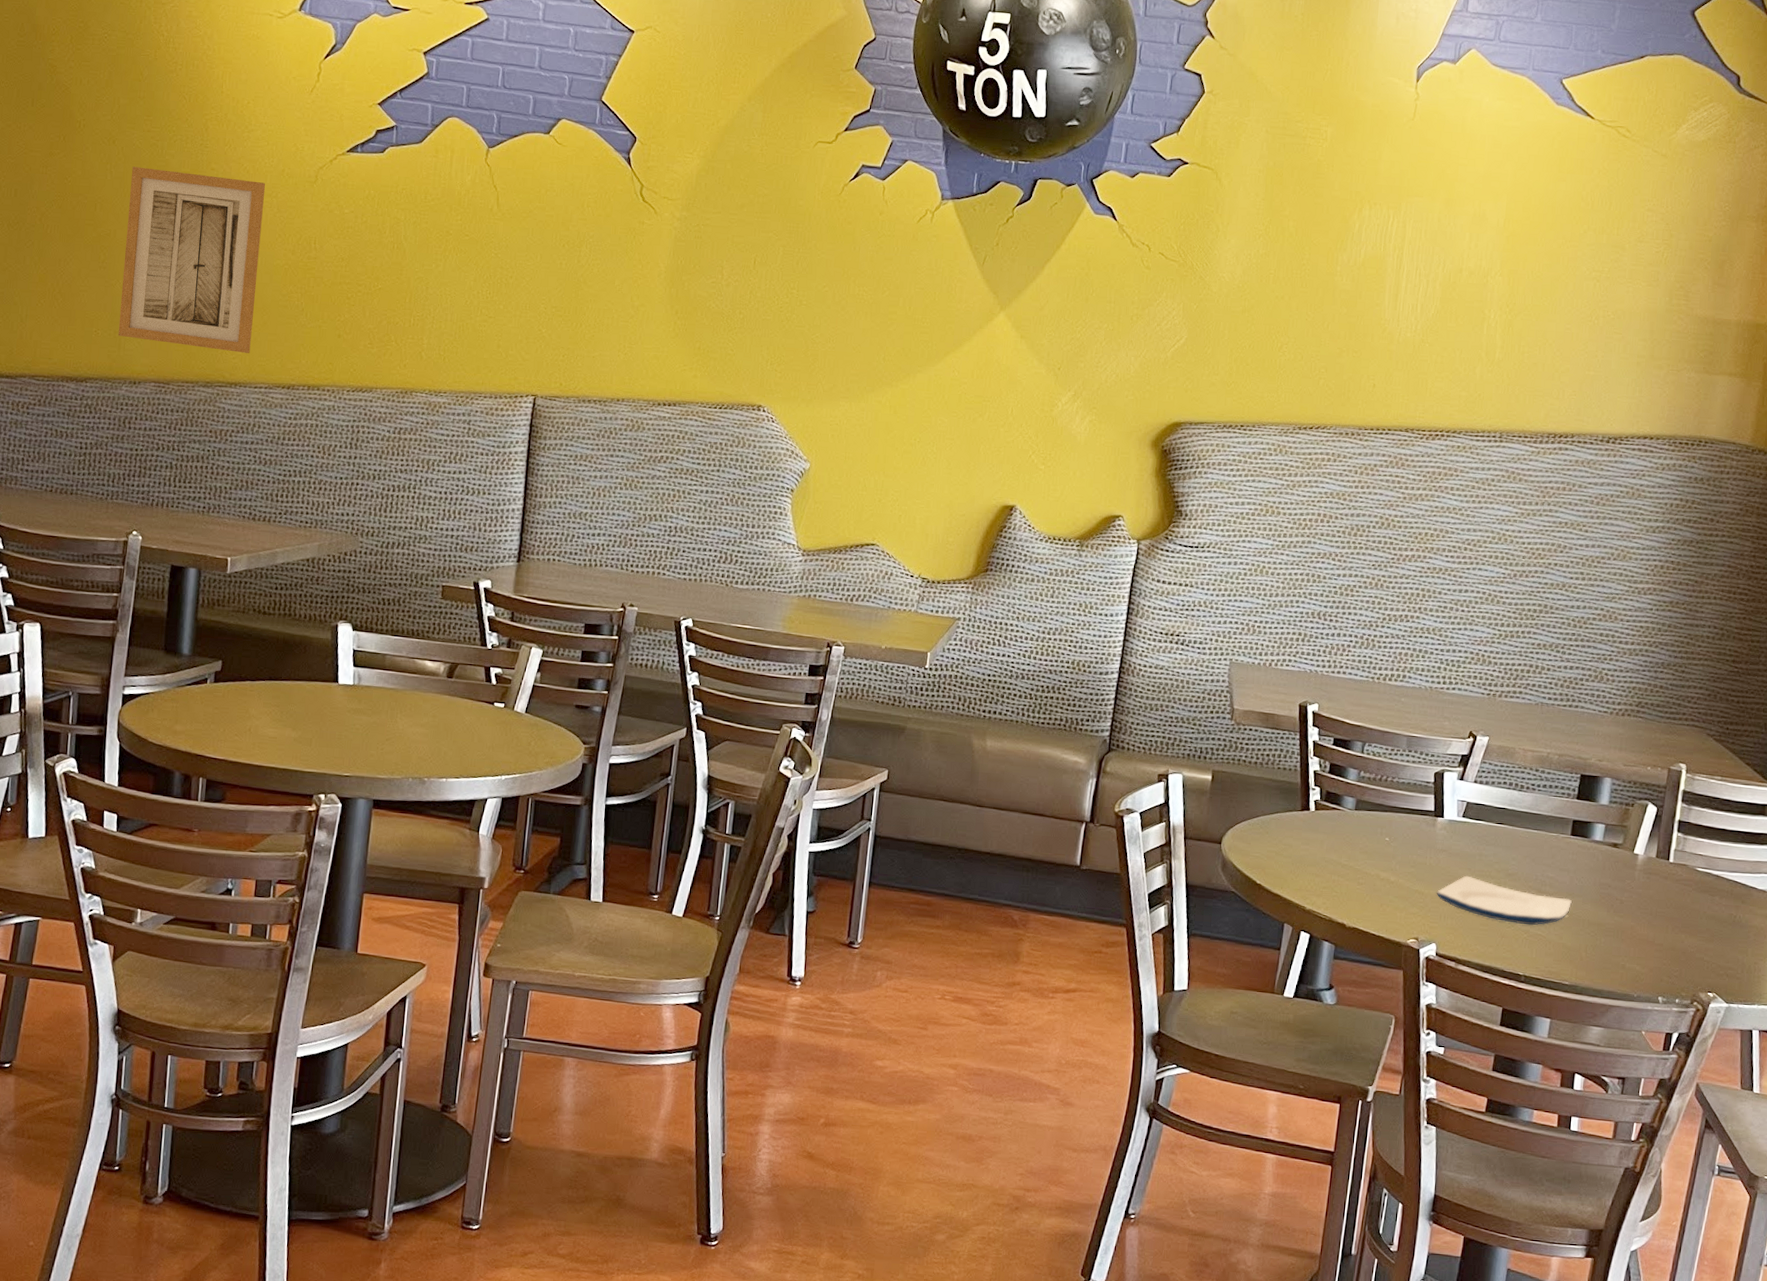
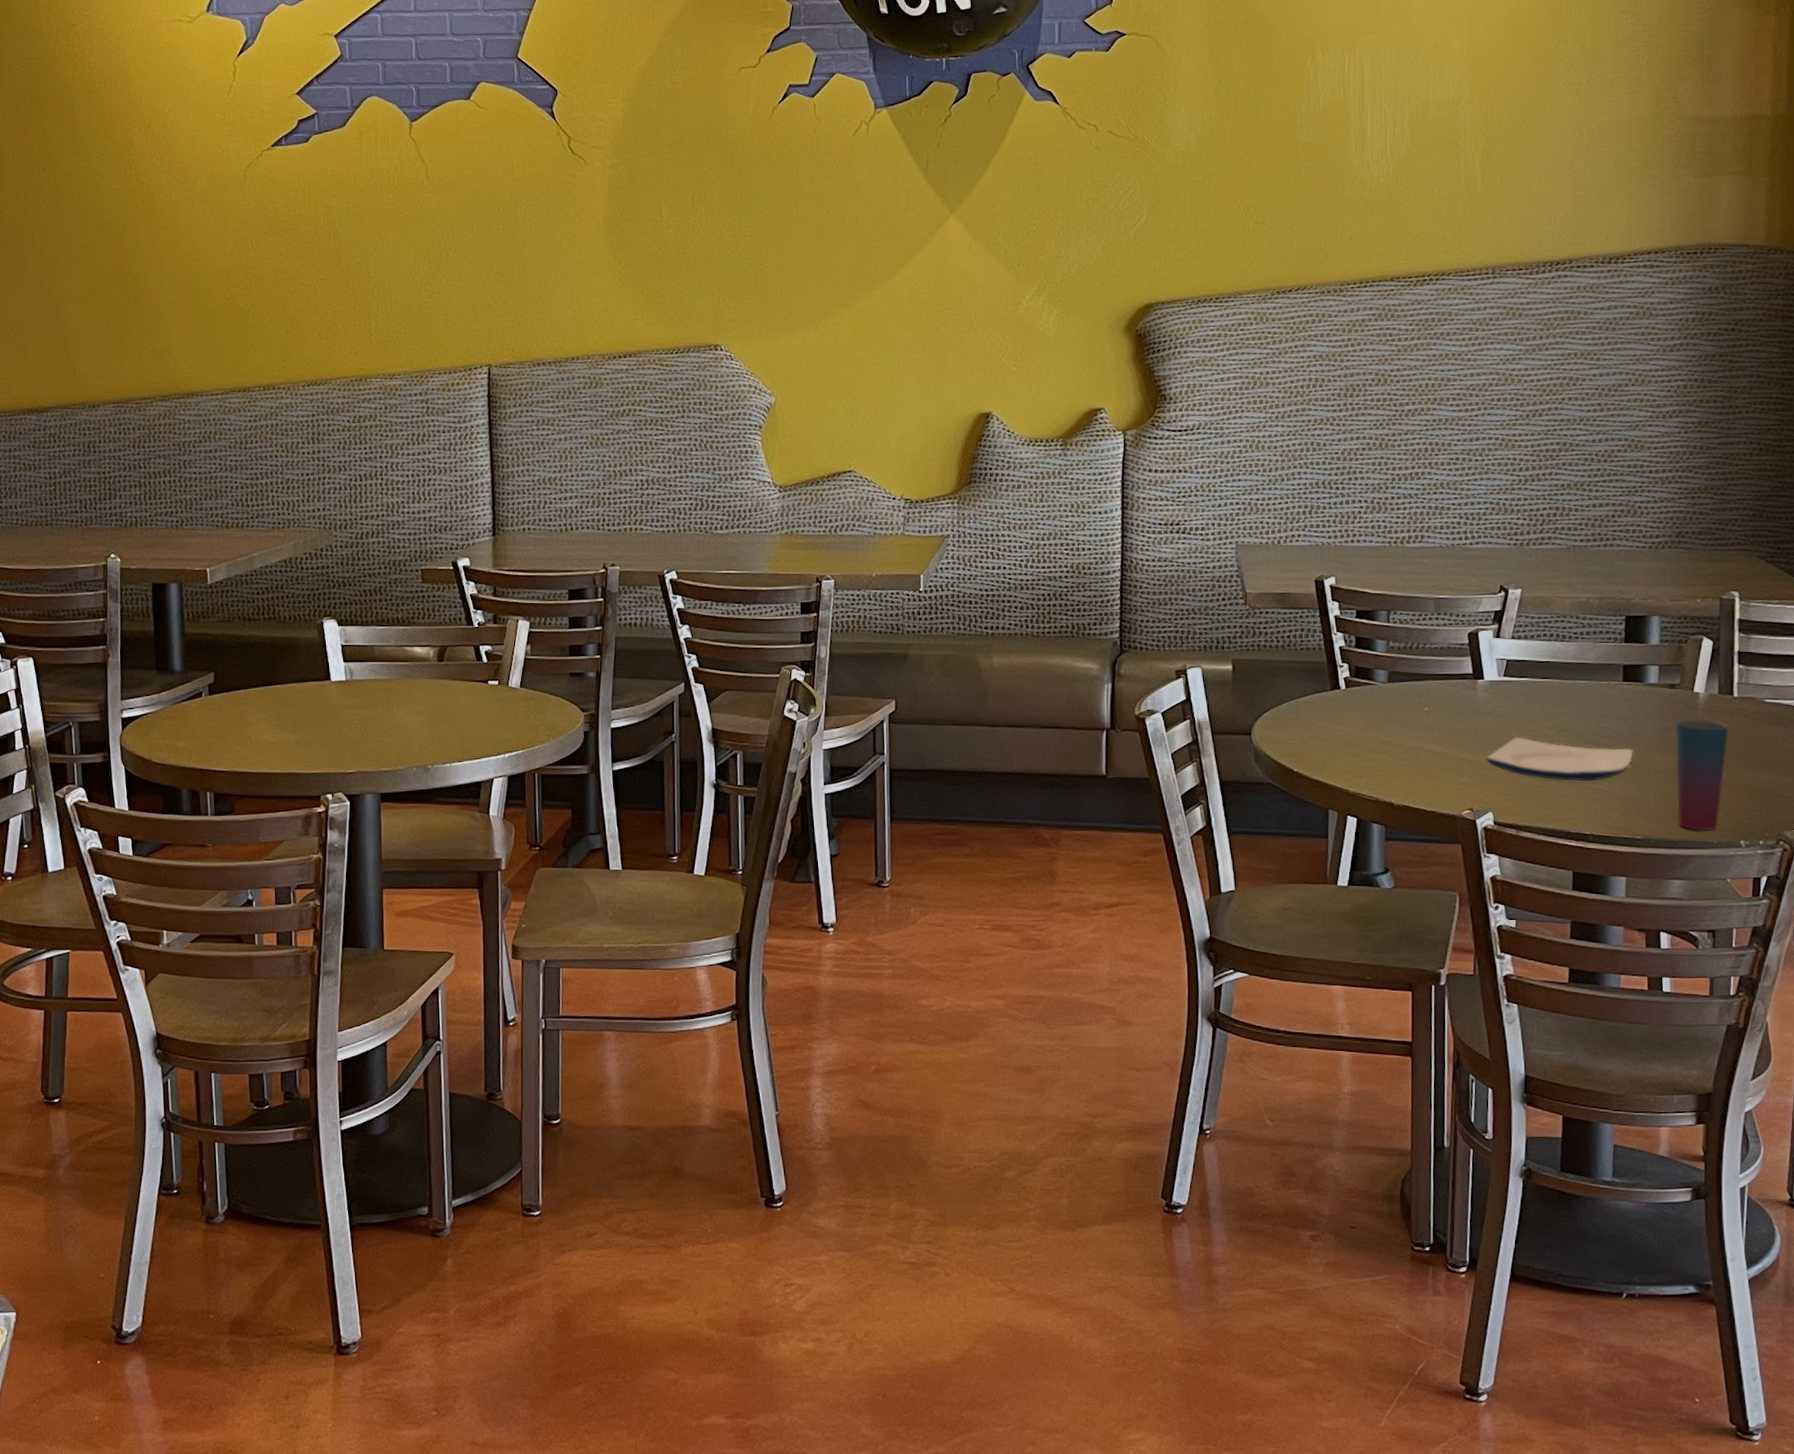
wall art: present [118,166,266,353] -> none [64,188,202,363]
cup: none [1604,877,1662,985] -> present [1676,718,1729,831]

